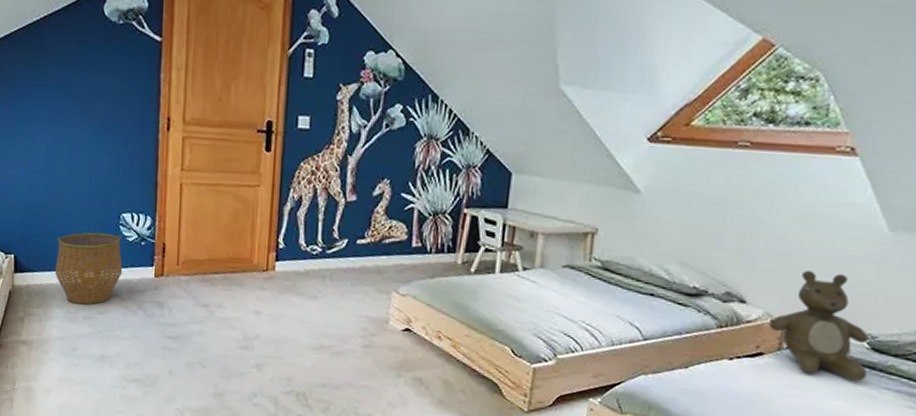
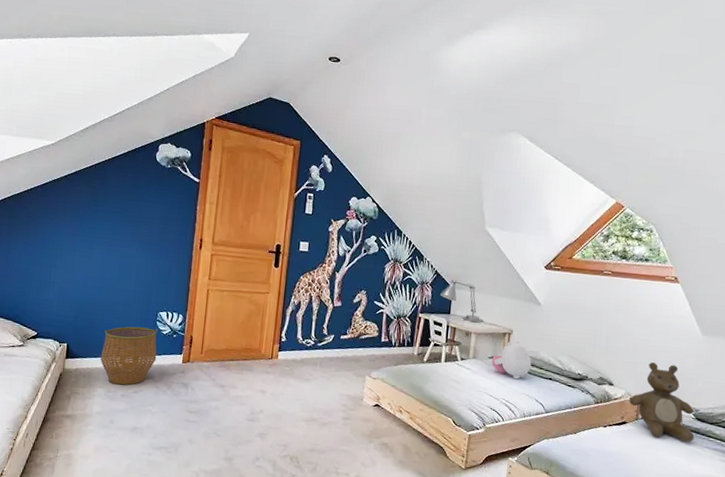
desk lamp: none [493,161,555,220] -> present [440,280,483,323]
plush toy: none [565,243,625,296] -> present [491,341,532,380]

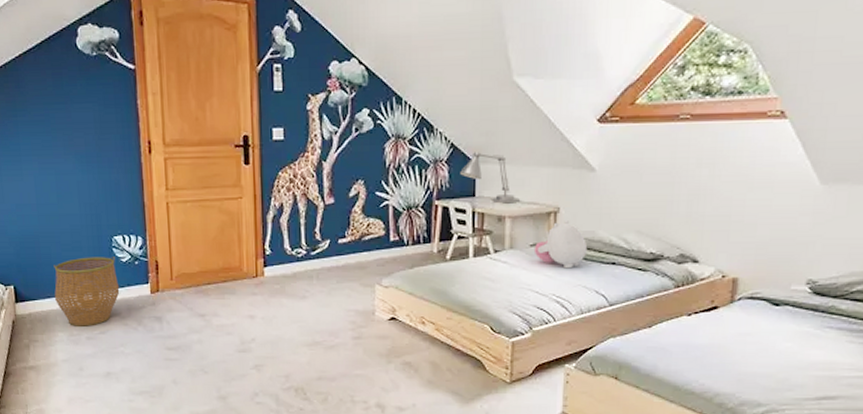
teddy bear: present [629,362,695,442] -> none [721,227,812,323]

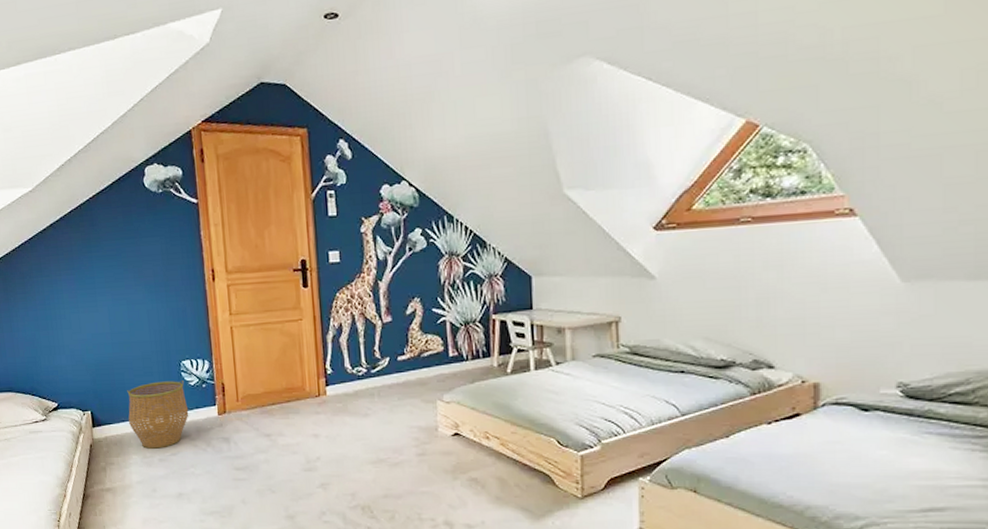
desk lamp: present [460,152,520,204] -> none [516,265,579,315]
plush toy: present [533,221,588,269] -> none [597,330,654,379]

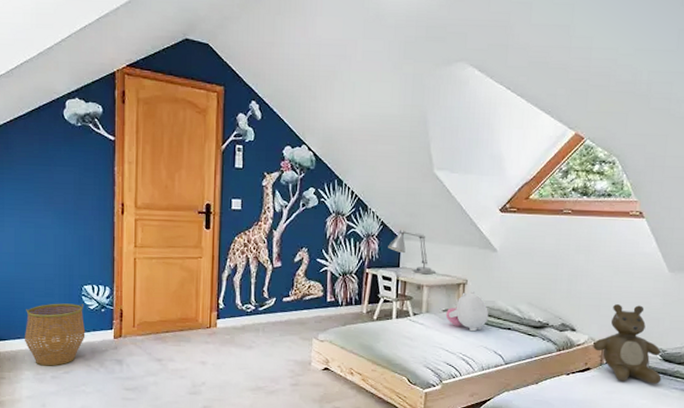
desk lamp: none [516,265,579,315] -> present [388,230,436,275]
plush toy: none [597,330,654,379] -> present [445,291,489,332]
teddy bear: none [801,328,906,429] -> present [593,304,662,384]

